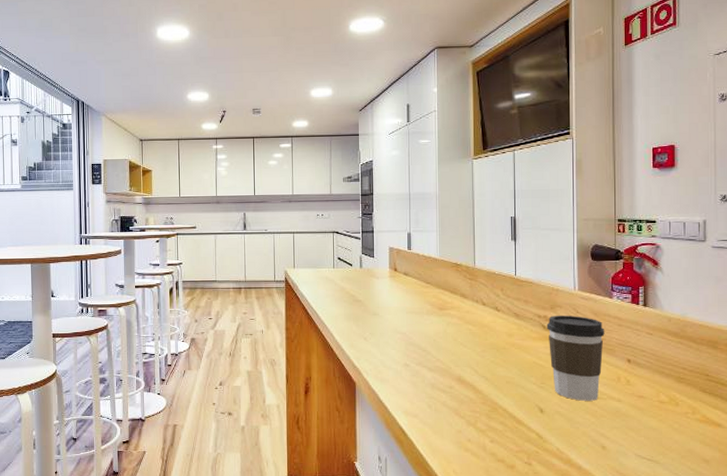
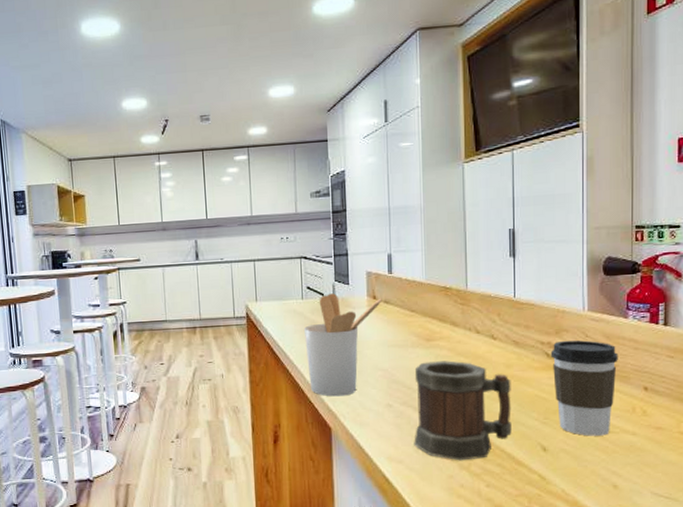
utensil holder: none [335,264,402,355] -> present [304,293,382,397]
mug: none [427,328,513,418] -> present [414,360,512,461]

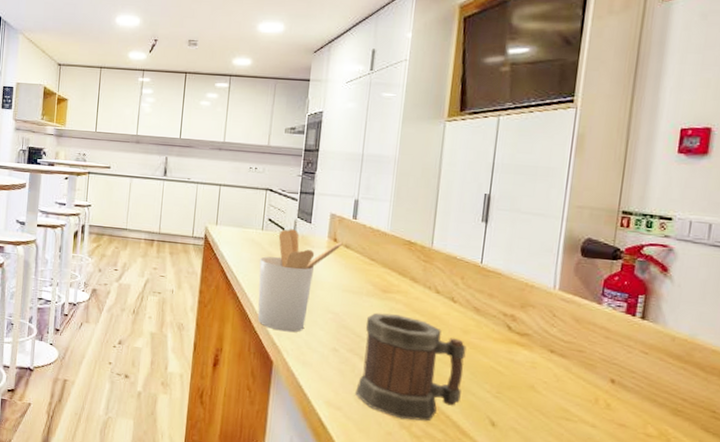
coffee cup: present [550,340,618,436] -> none [511,316,587,422]

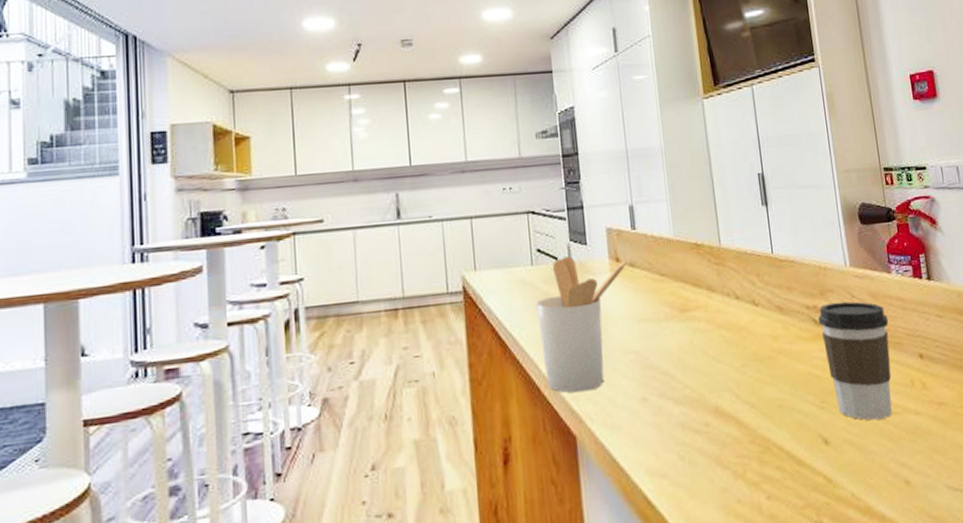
mug: present [355,312,467,421] -> none [670,335,788,467]
coffee cup: none [511,316,587,422] -> present [818,301,892,421]

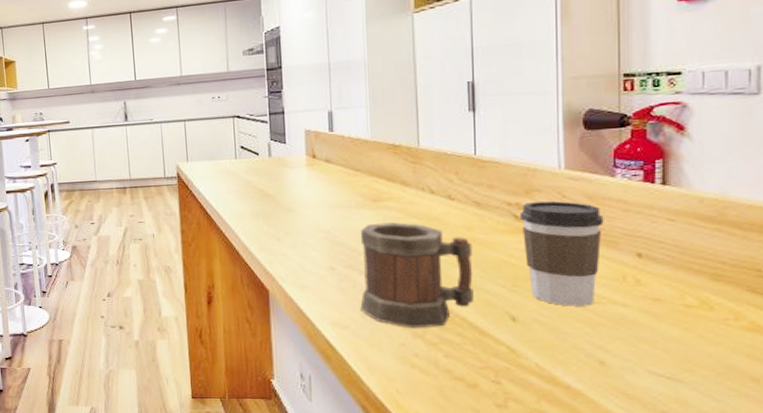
utensil holder: present [536,256,627,393] -> none [238,152,323,258]
mug: none [670,335,788,467] -> present [360,222,474,328]

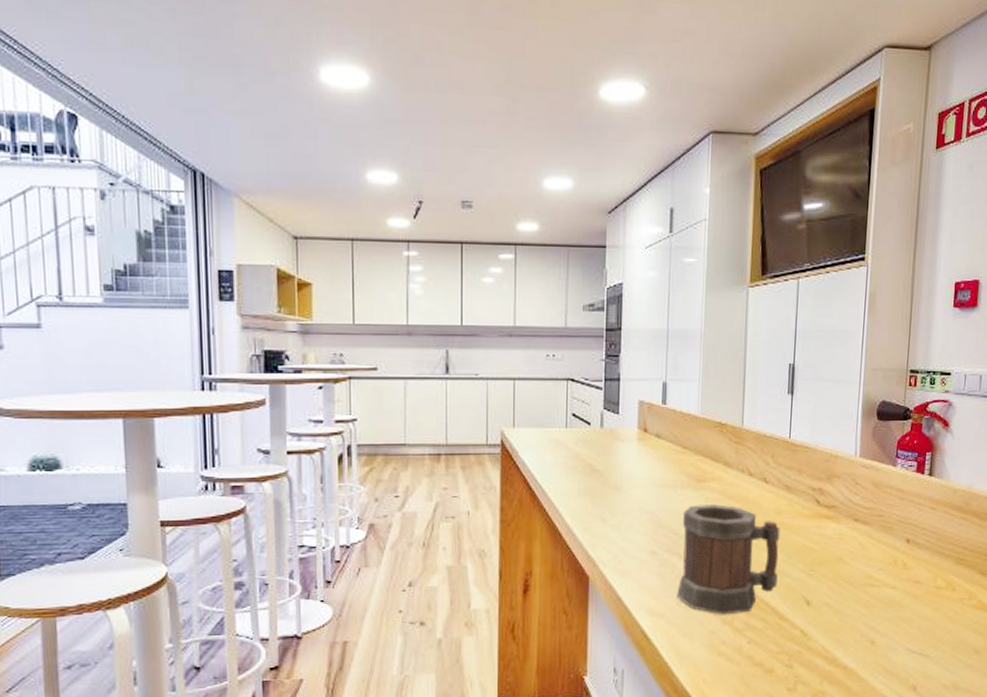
coffee cup: present [519,201,604,306] -> none [820,487,885,590]

